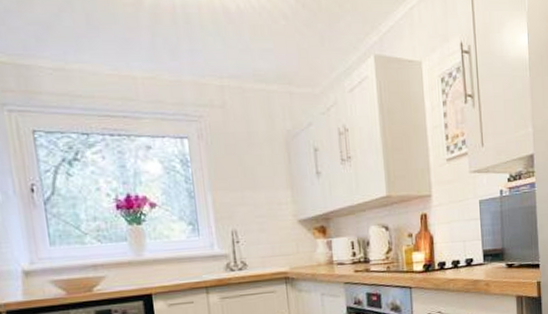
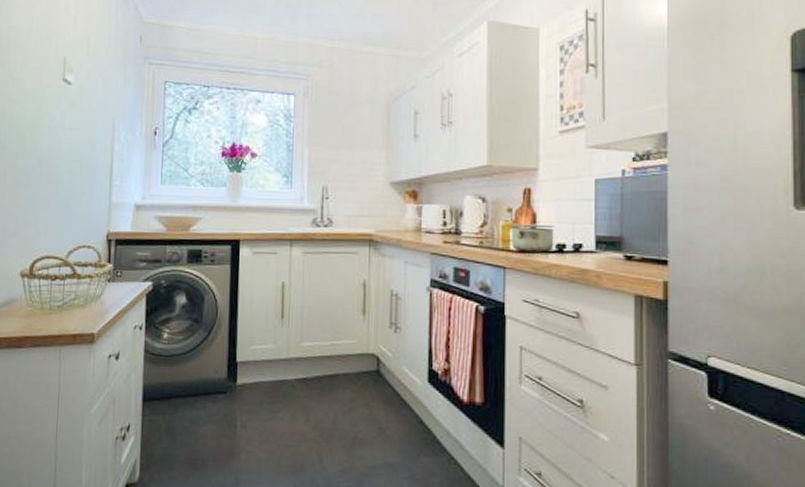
saucepan: none [413,244,450,272] -> present [512,223,554,253]

